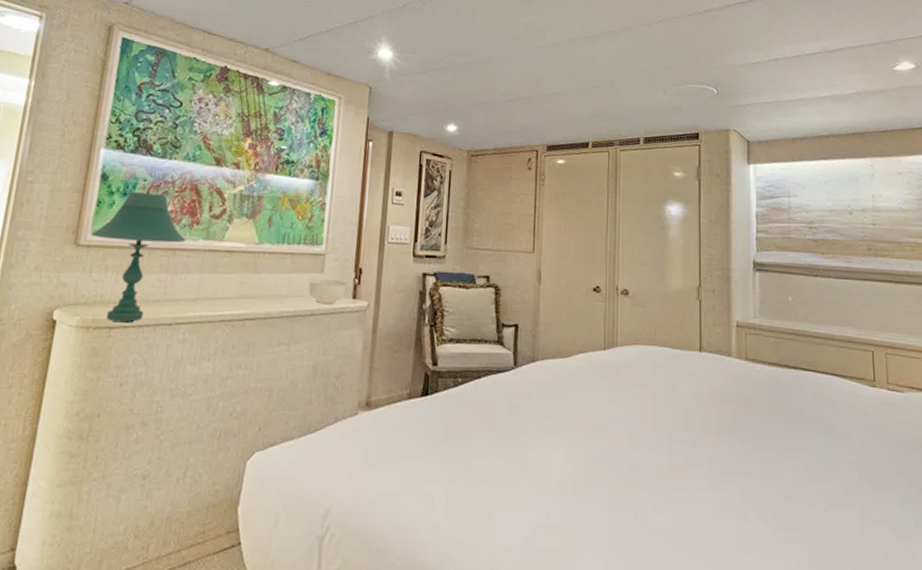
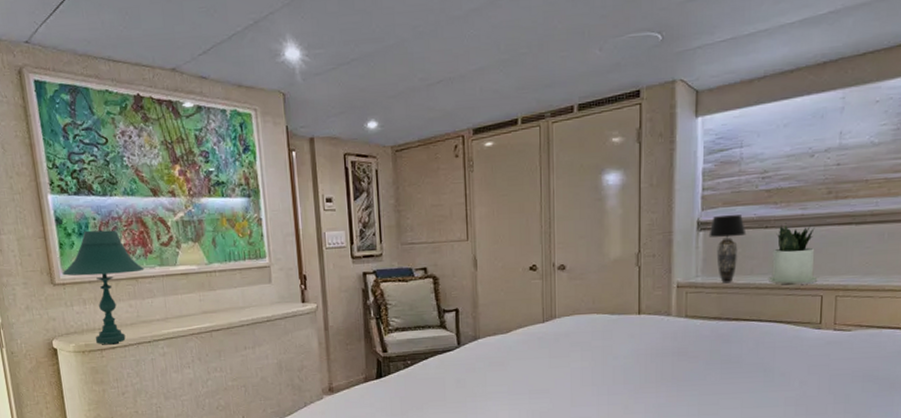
bowl: present [308,279,347,305] -> none [260,288,295,311]
table lamp: none [764,259,799,328] -> present [708,215,747,284]
planter: none [821,276,867,338] -> present [767,224,818,285]

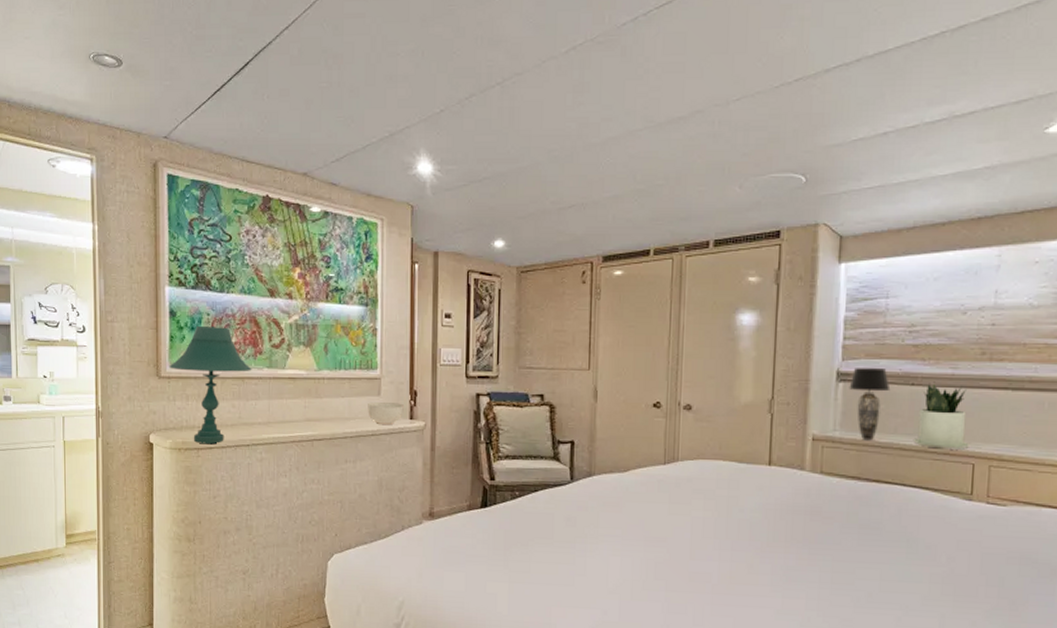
bowl: none [260,288,295,311] -> present [368,402,404,426]

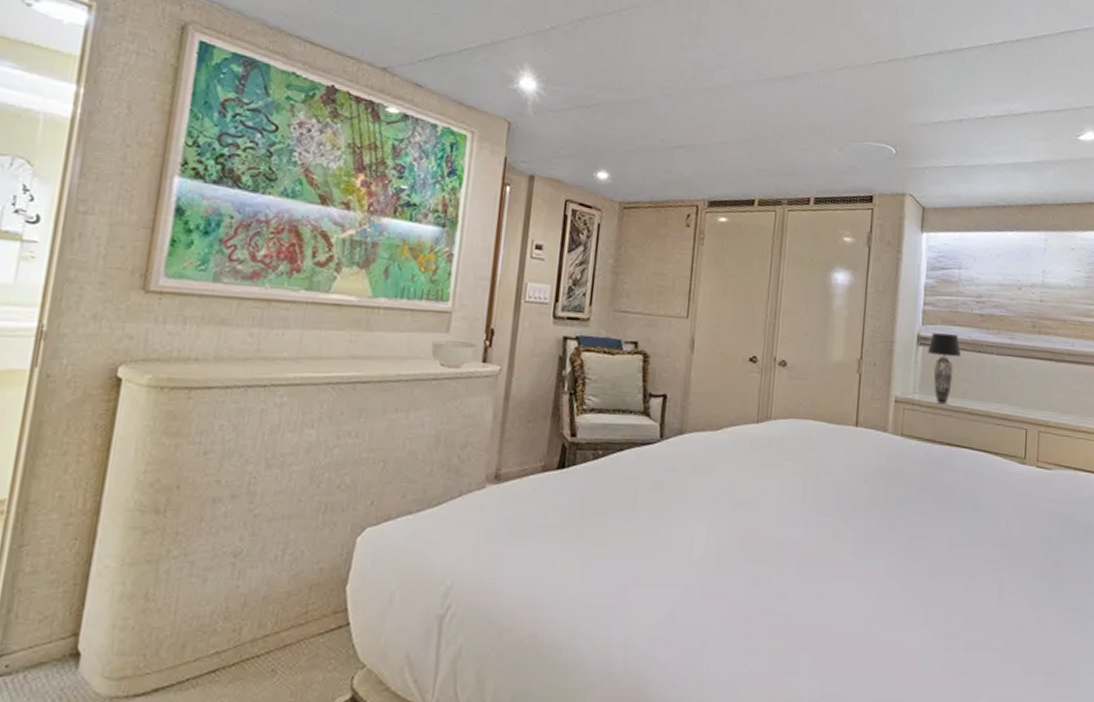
table lamp: present [169,325,252,445] -> none [163,229,284,383]
planter: present [913,384,969,450] -> none [979,352,1023,415]

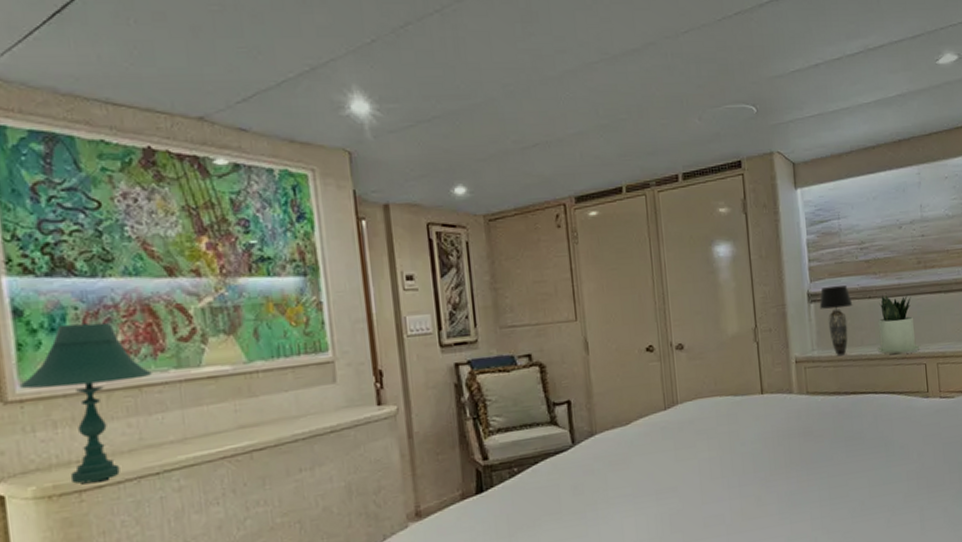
table lamp: none [163,229,284,383] -> present [19,322,152,485]
bowl: present [431,340,477,369] -> none [321,388,369,418]
planter: none [979,352,1023,415] -> present [877,293,920,355]

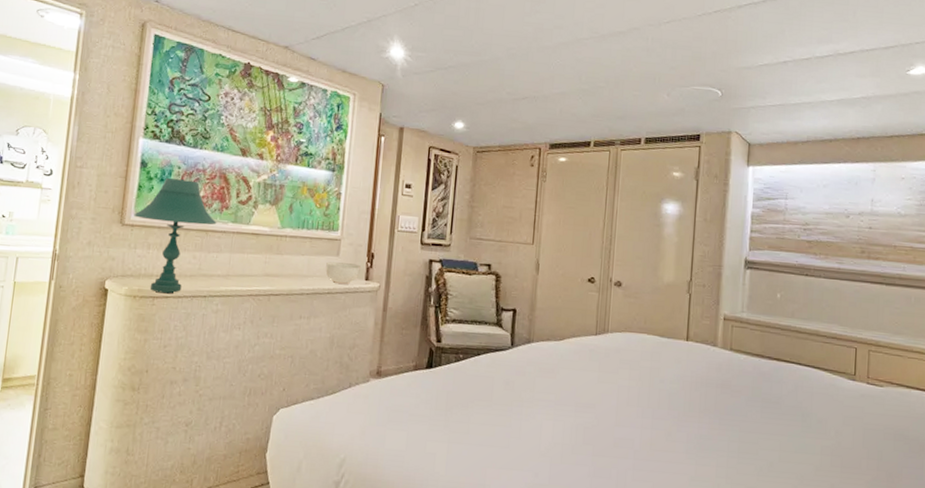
bowl: none [321,388,369,418] -> present [326,262,361,285]
table lamp: present [819,285,853,356] -> none [754,258,789,323]
planter: present [877,293,920,355] -> none [807,276,853,335]

